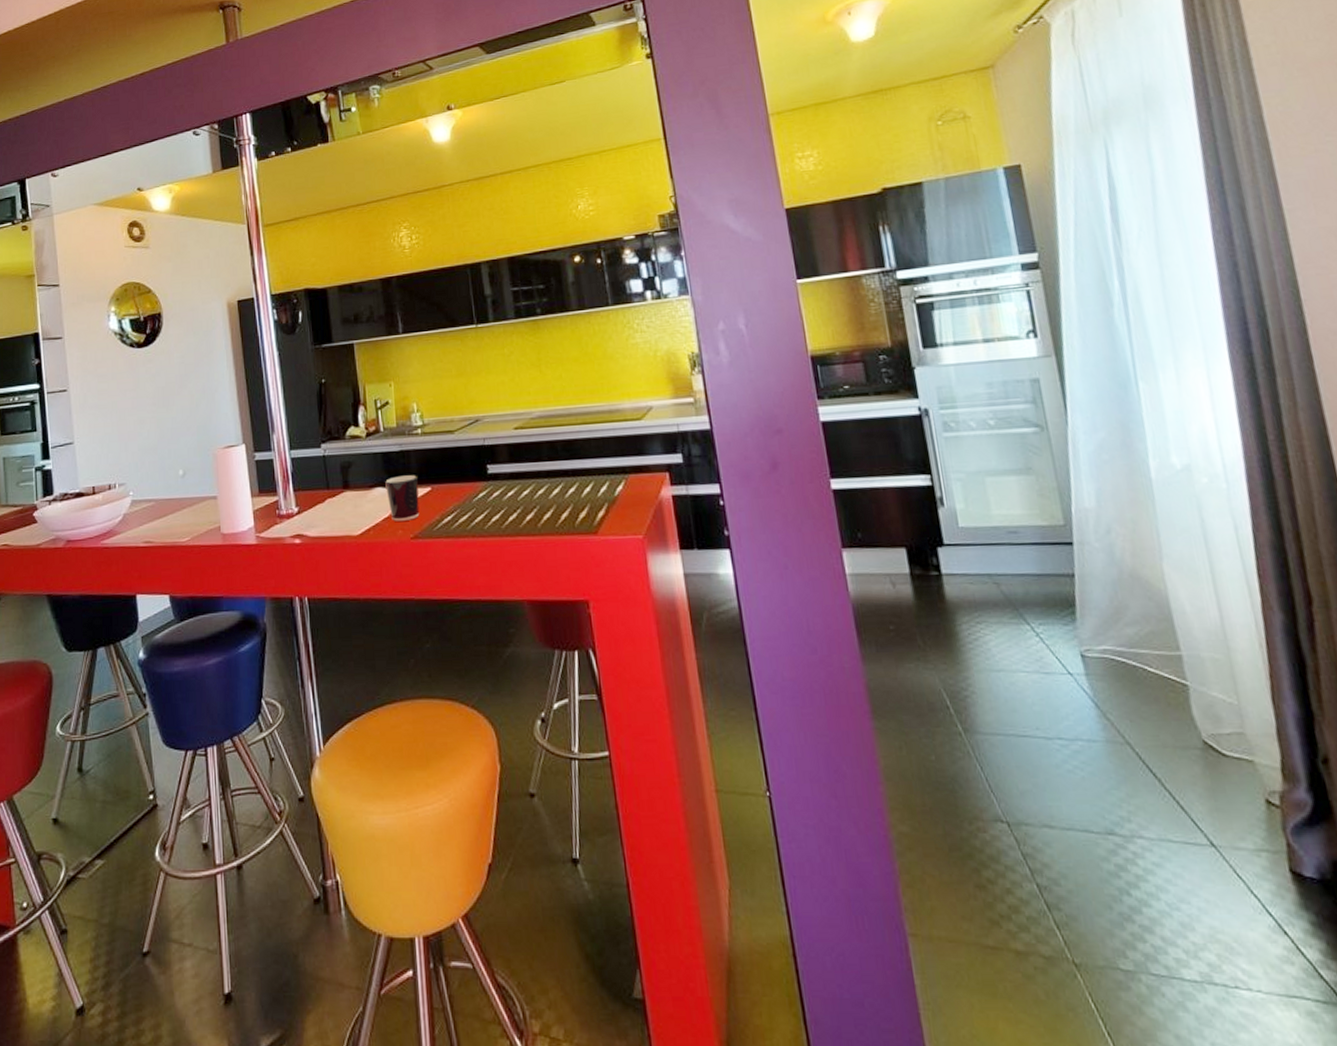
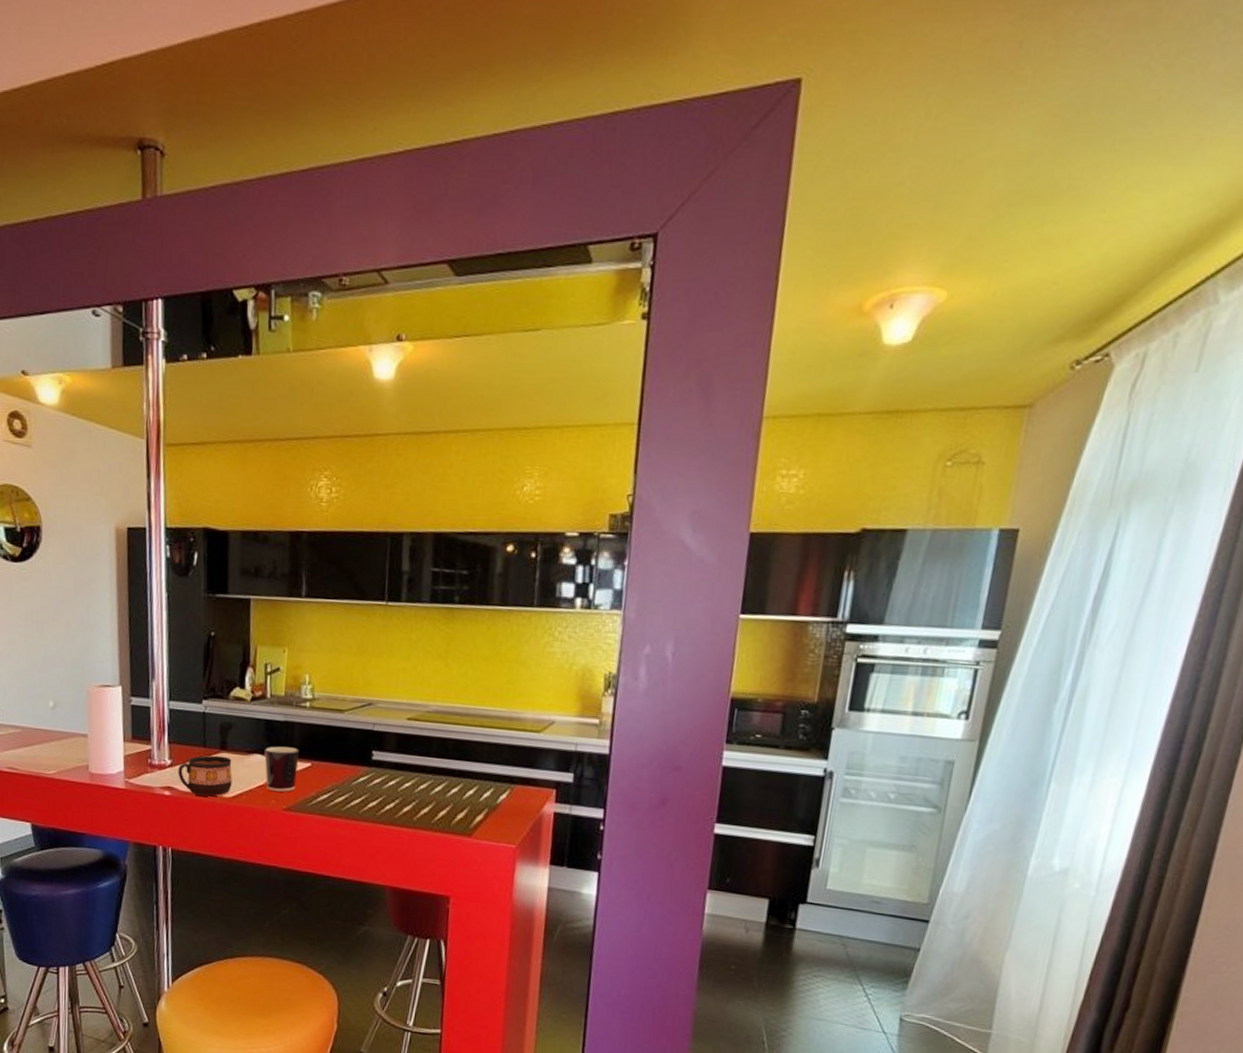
cup: none [305,495,359,538] -> present [177,755,233,797]

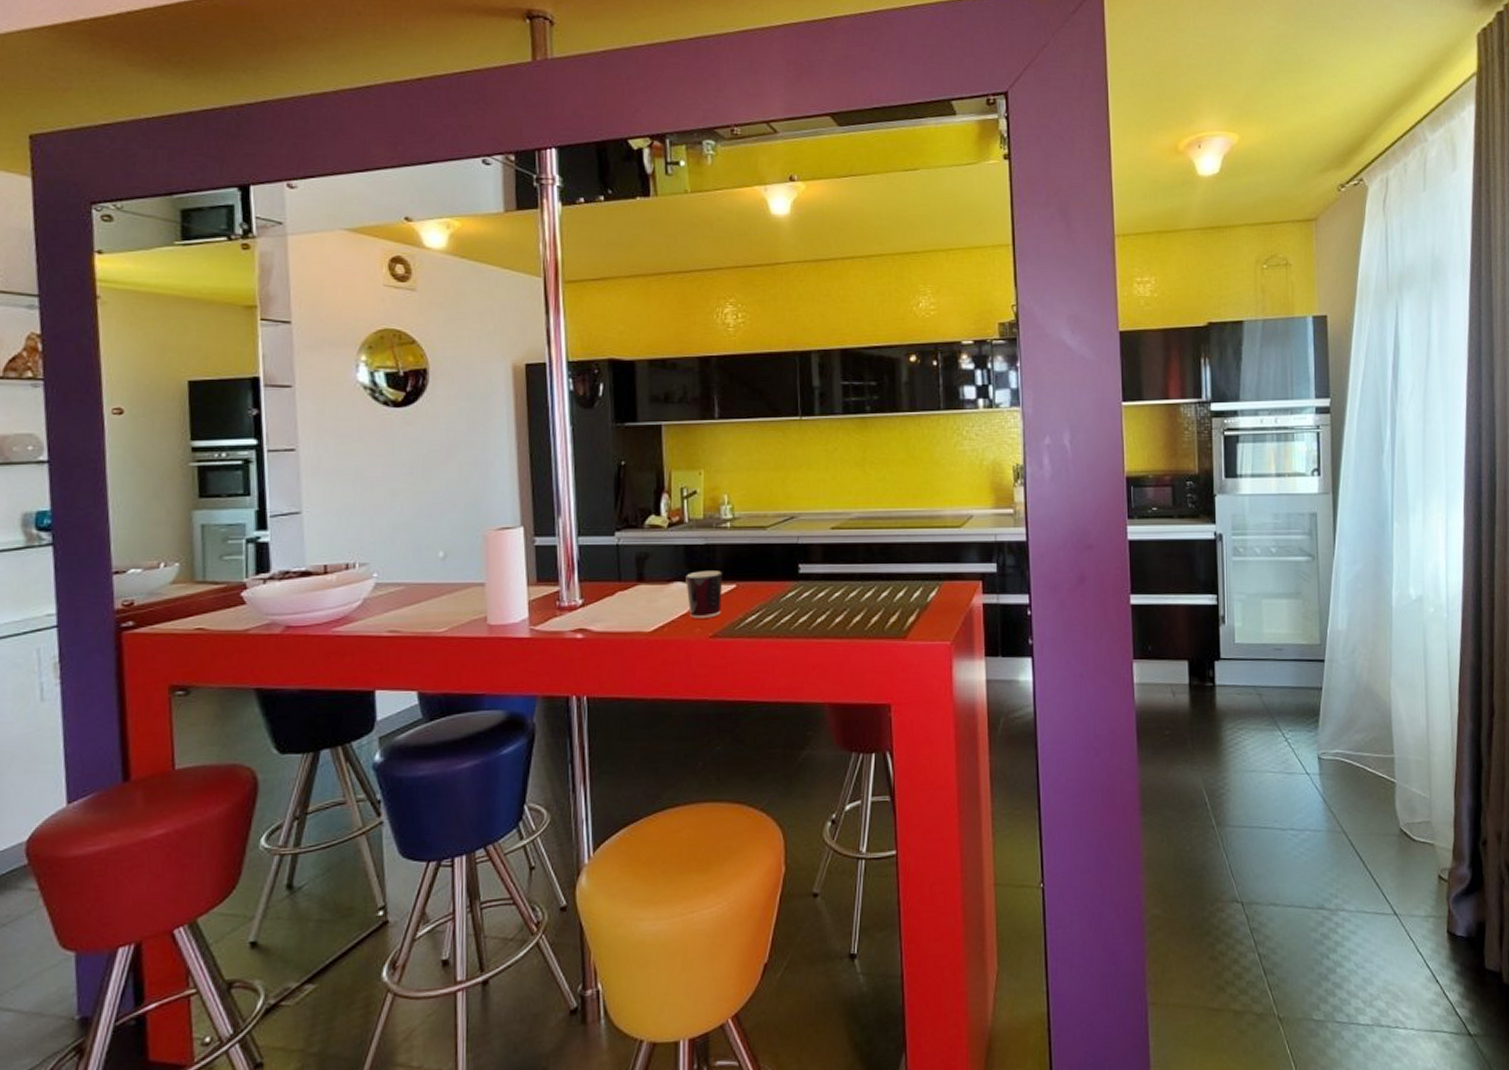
cup: present [177,755,233,797] -> none [590,588,652,634]

